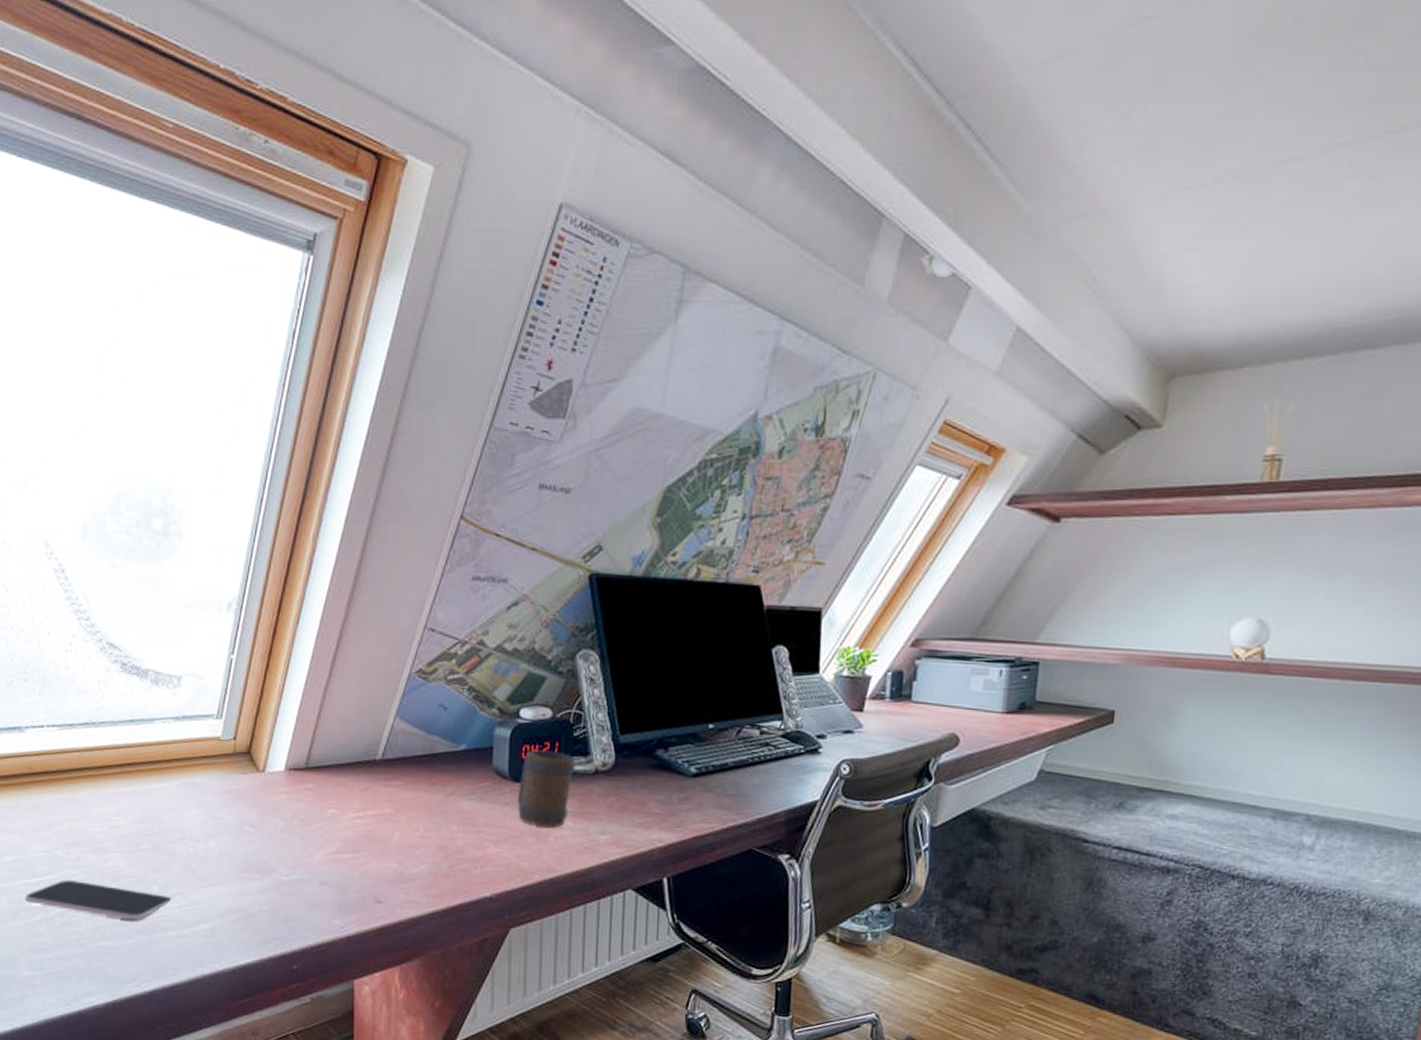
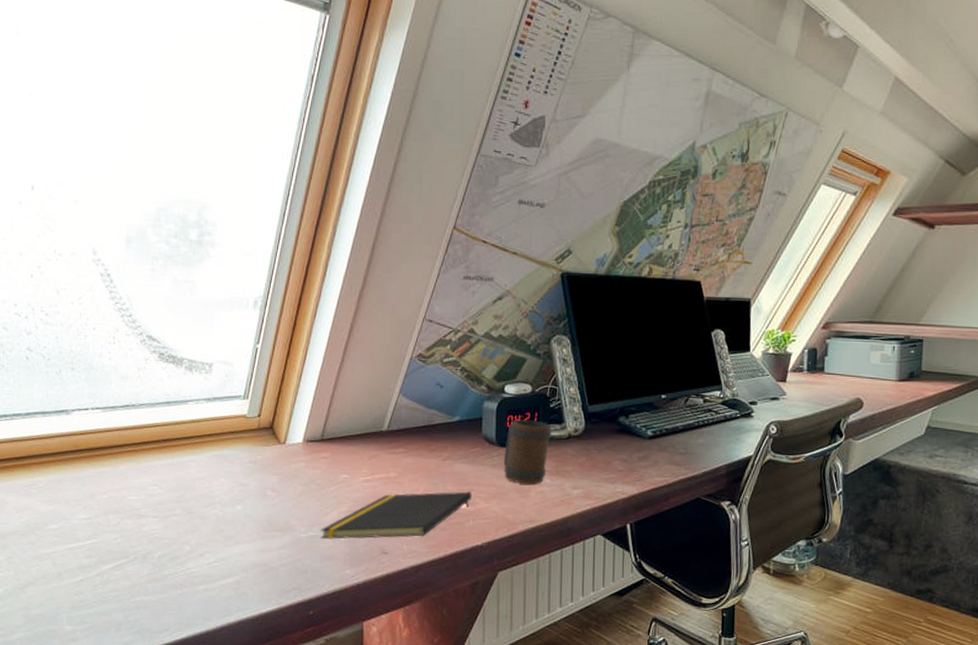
smartphone: present [24,879,172,921] -> none [67,542,202,578]
notepad: none [305,833,480,885] -> present [321,491,472,539]

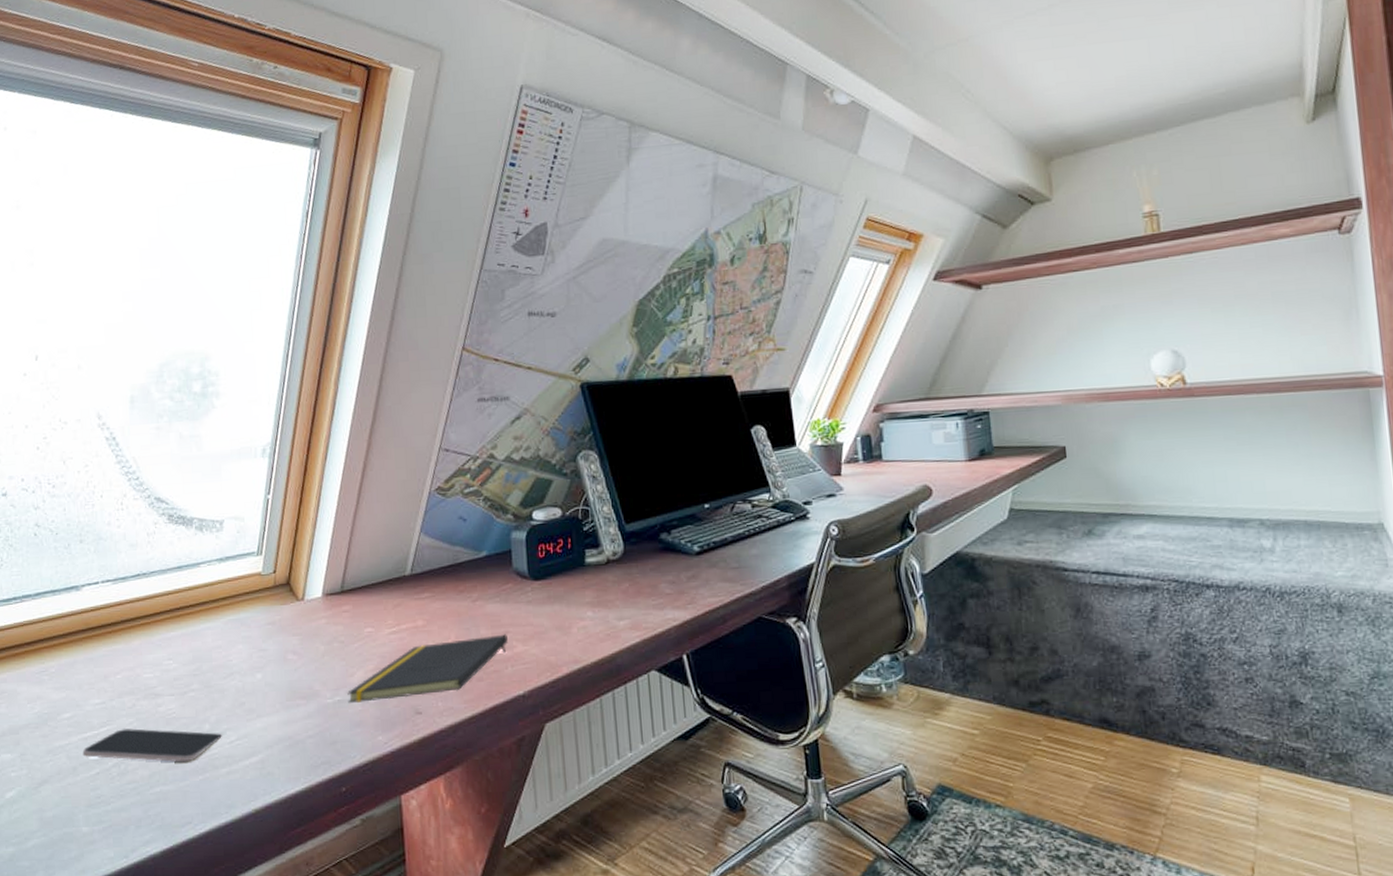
smartphone: none [67,542,202,578] -> present [82,728,223,763]
mug: present [504,419,552,485] -> none [539,547,589,620]

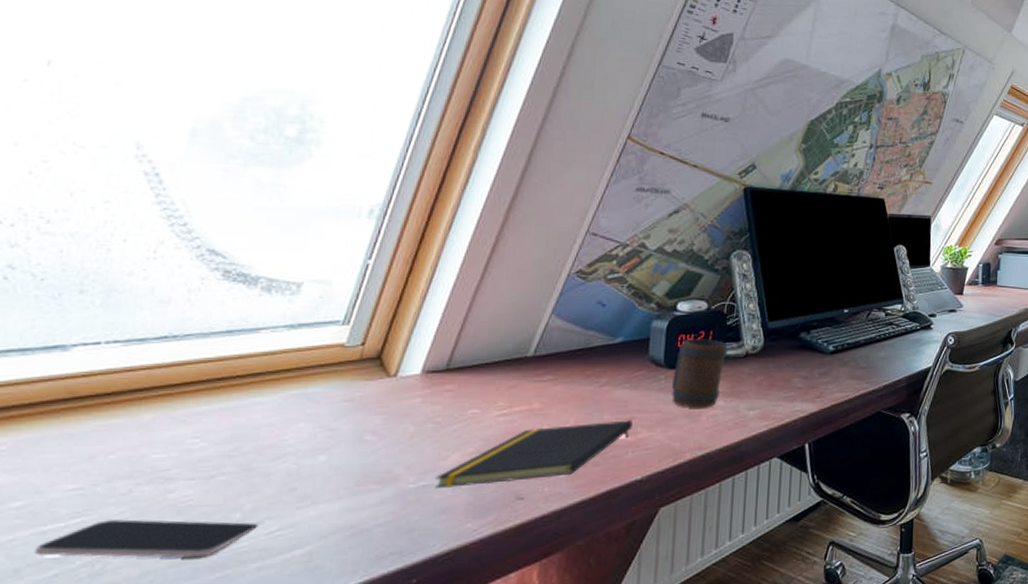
mug: none [539,547,589,620] -> present [672,339,728,408]

